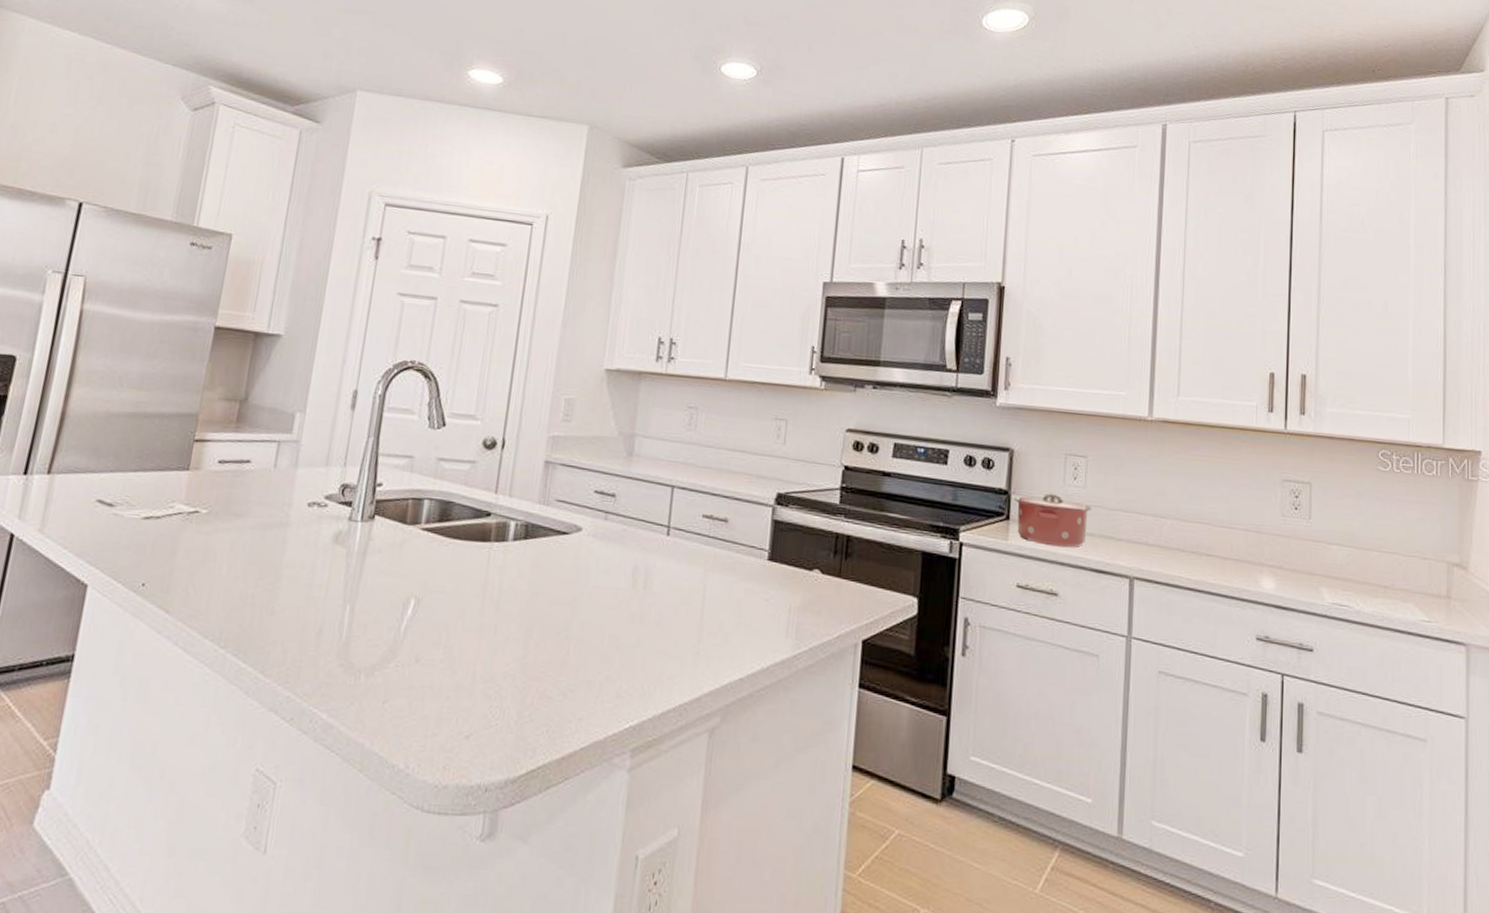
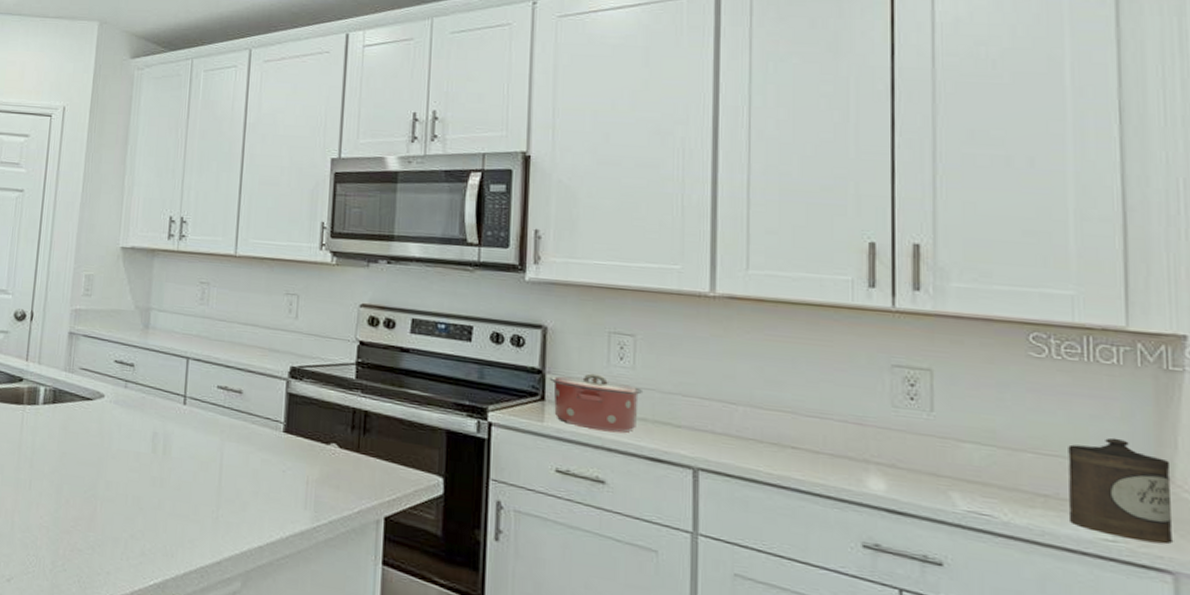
canister: none [1400,536,1467,622] -> present [1068,437,1172,544]

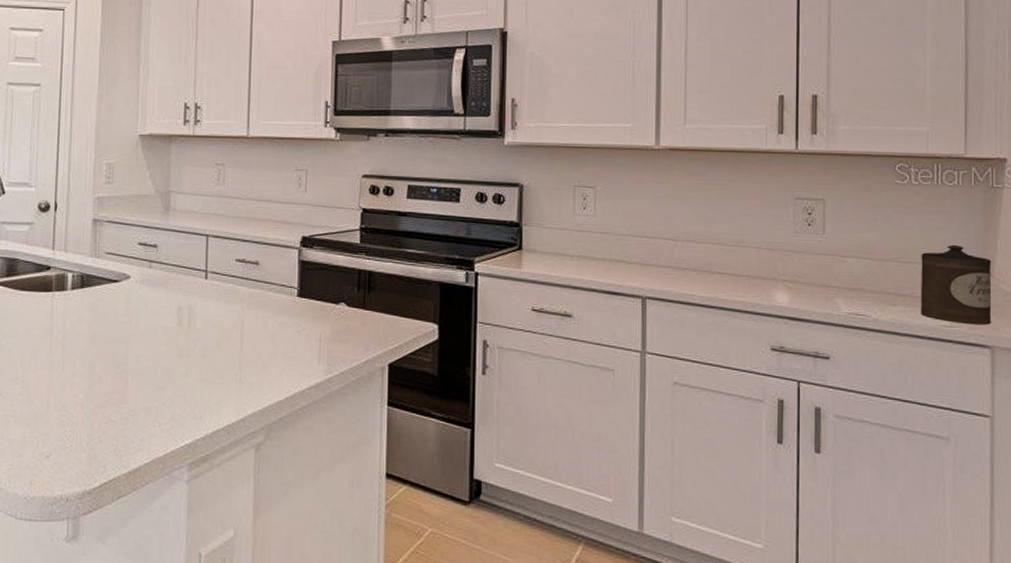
casserole: present [550,373,644,433] -> none [526,223,603,273]

